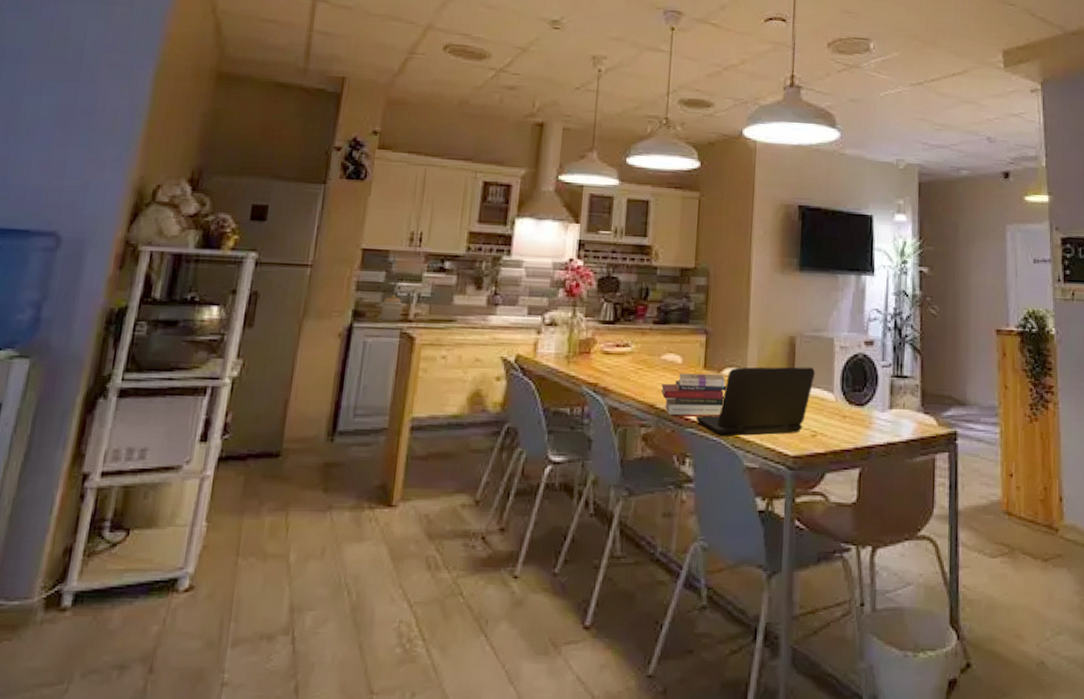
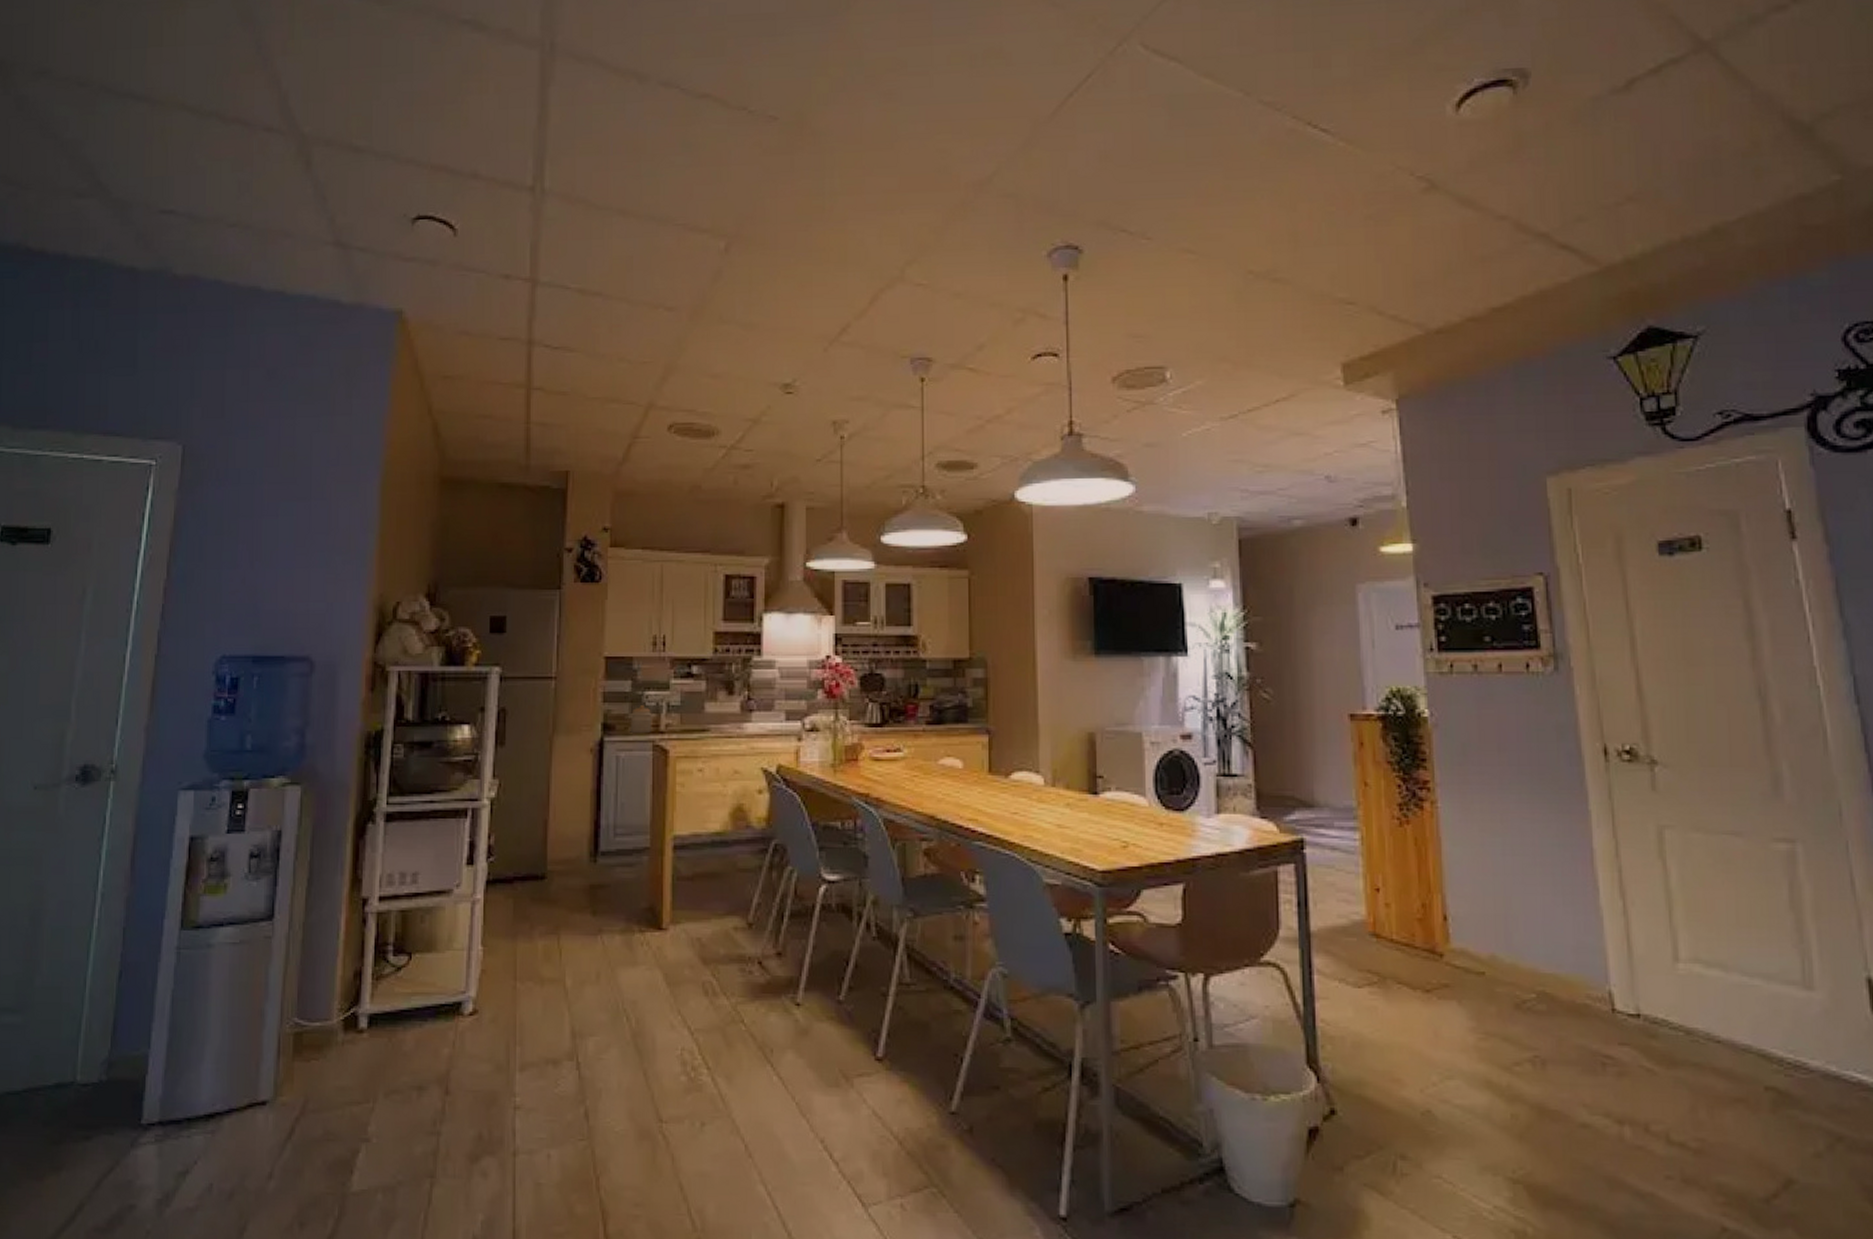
books: present [661,373,726,418] -> none [941,780,1016,829]
laptop: present [696,366,816,436] -> none [984,767,1122,849]

